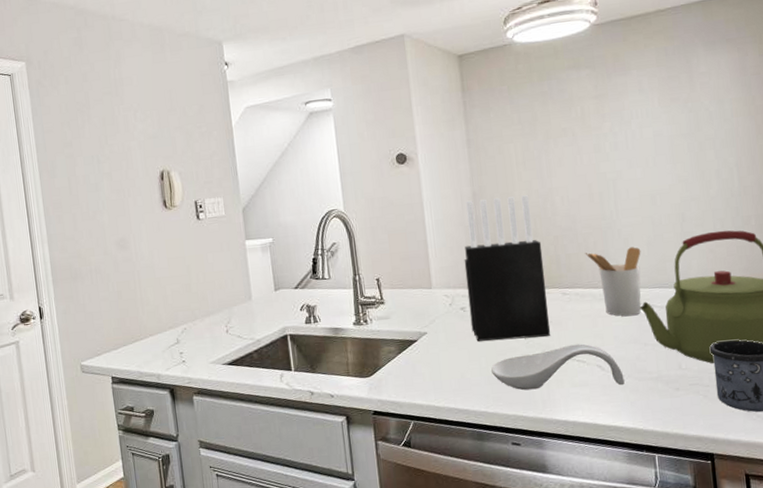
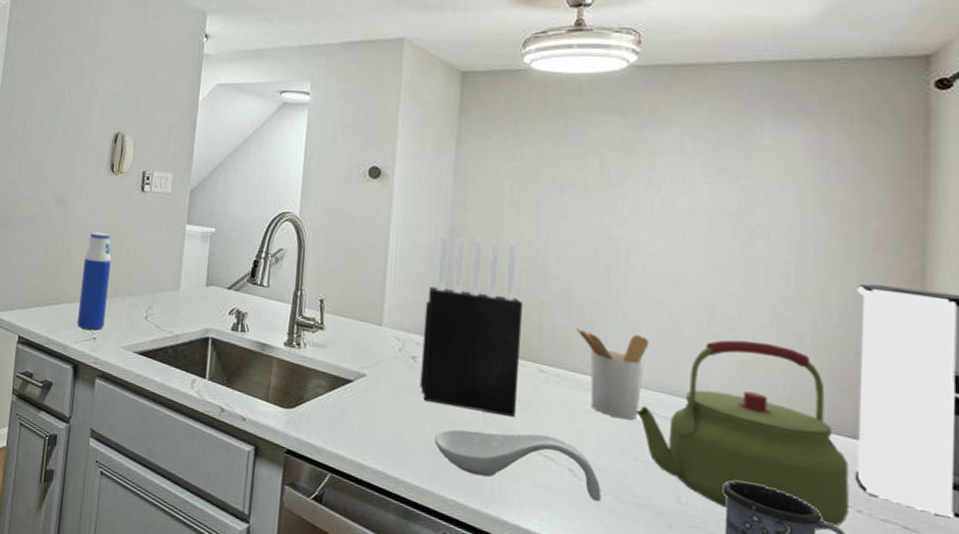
water bottle: none [157,265,190,356] -> present [77,232,112,330]

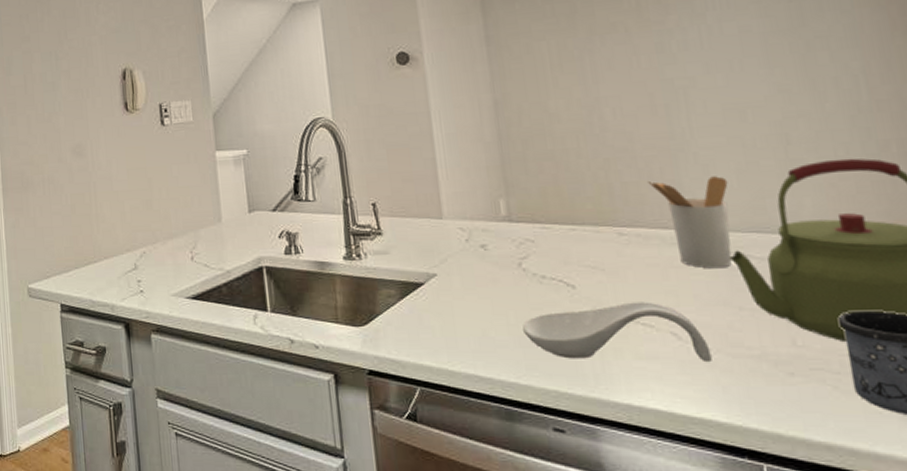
water bottle: present [77,232,112,330] -> none [114,177,149,283]
knife block: present [419,235,524,417] -> none [483,105,603,290]

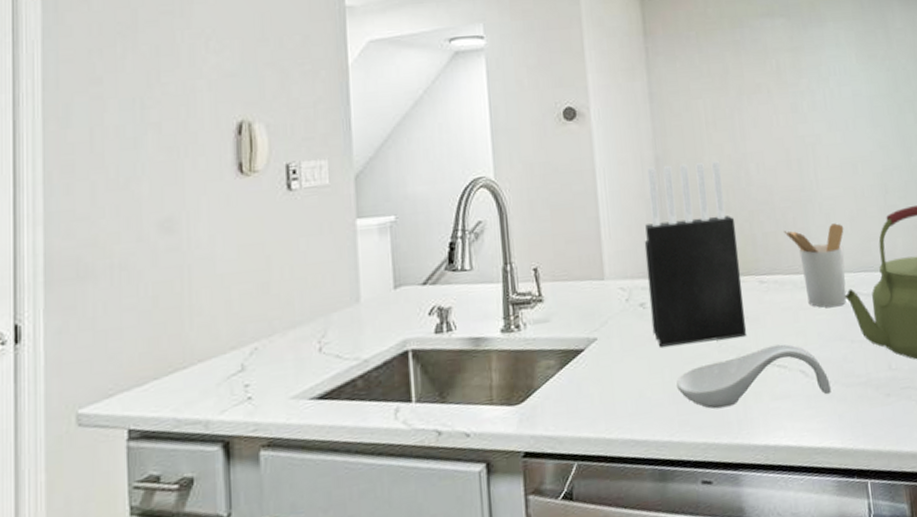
knife block: none [483,105,603,290] -> present [644,161,746,347]

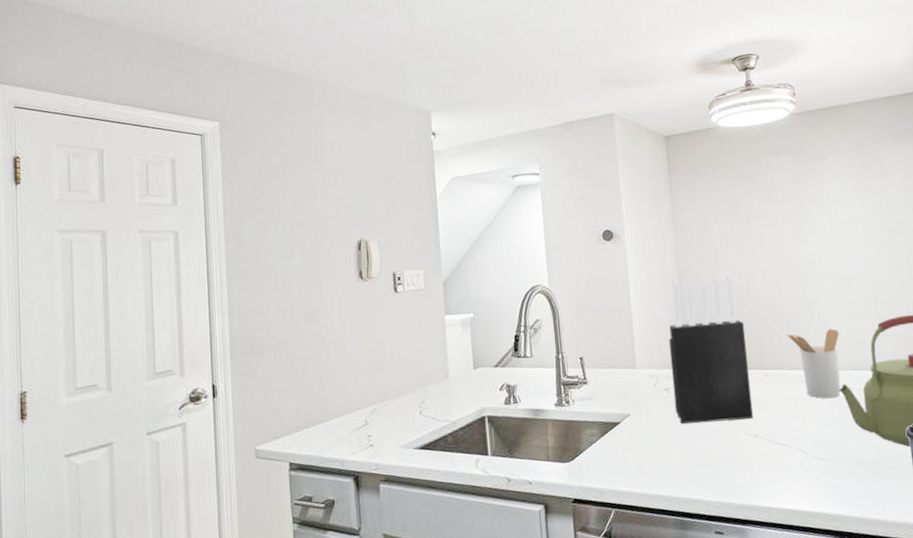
spoon rest: present [677,343,831,409] -> none [695,426,826,476]

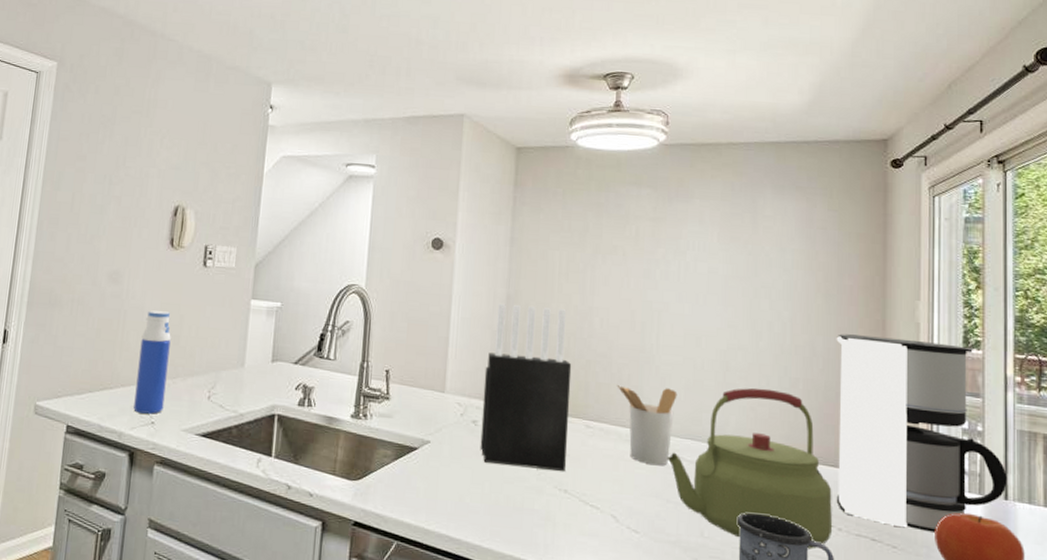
water bottle: none [347,340,379,439] -> present [133,310,171,414]

